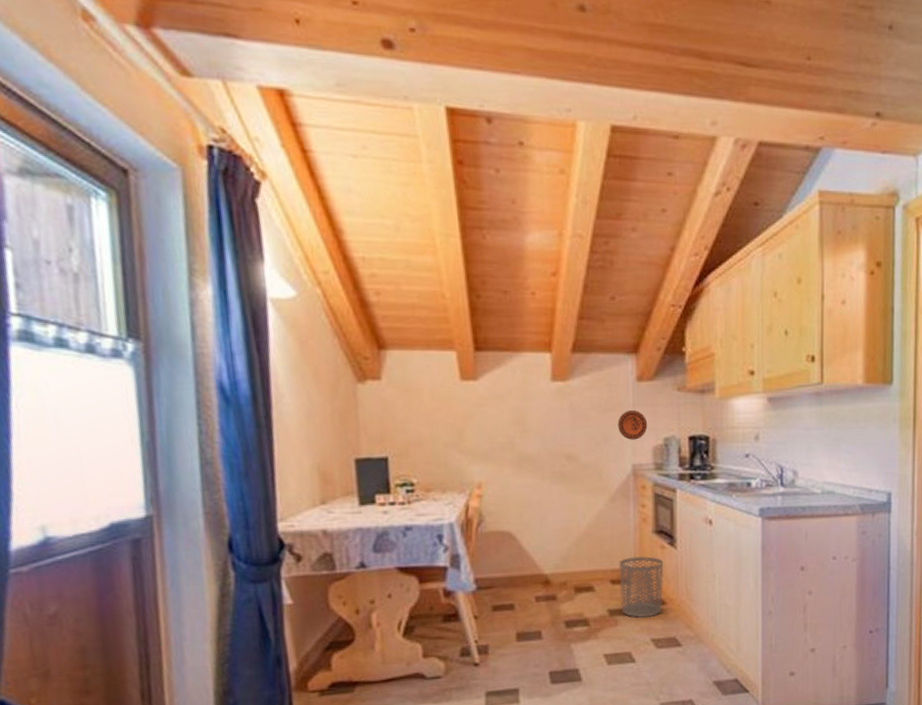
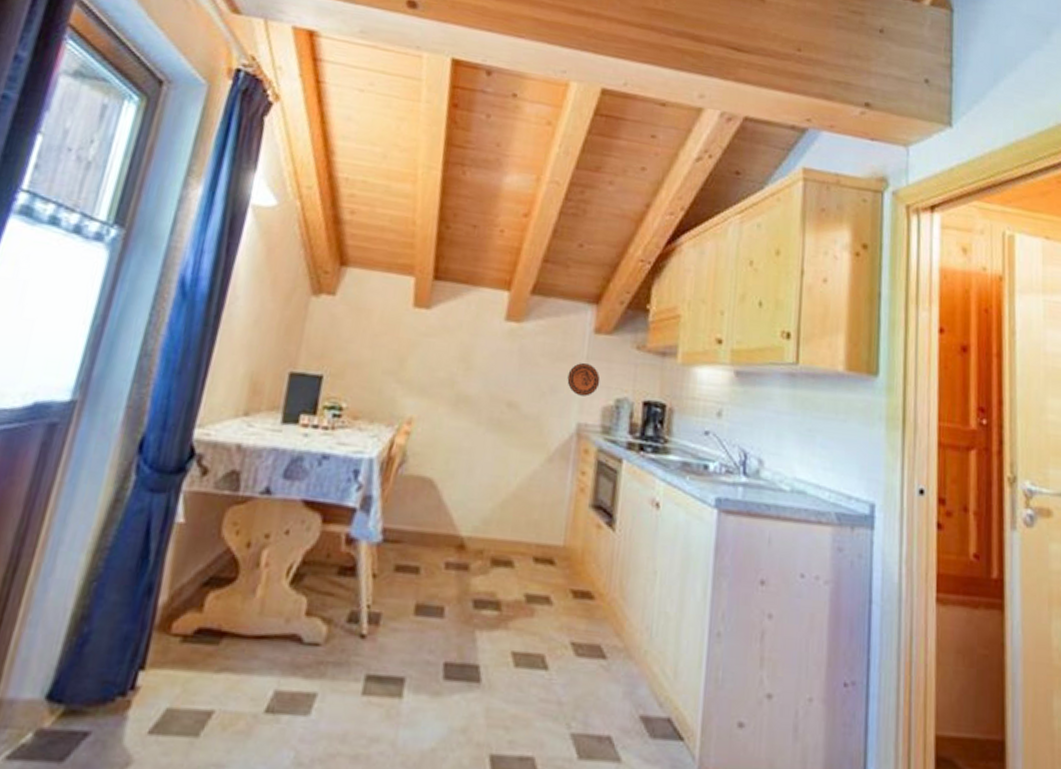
waste bin: present [619,555,664,618] -> none [541,532,598,613]

